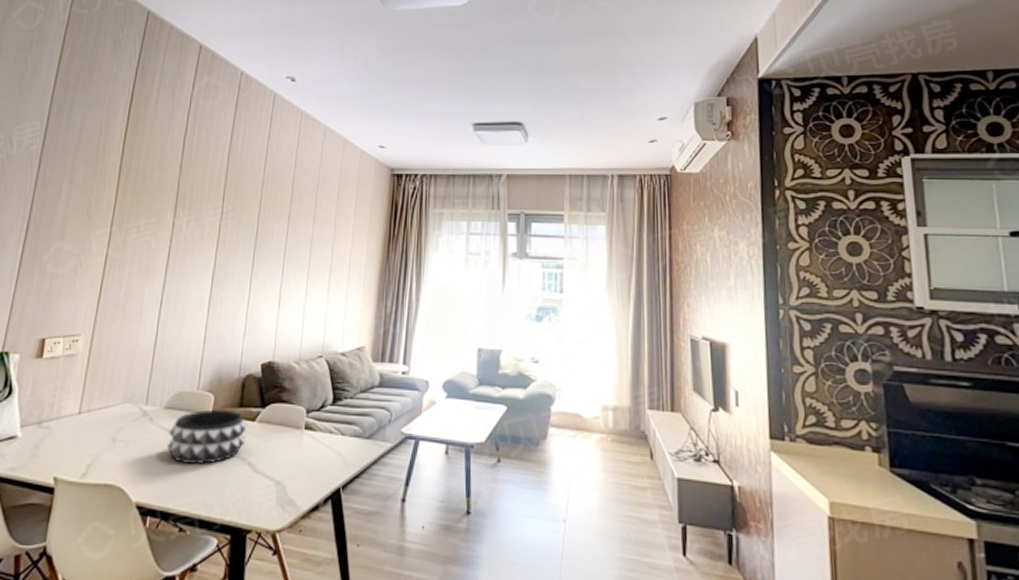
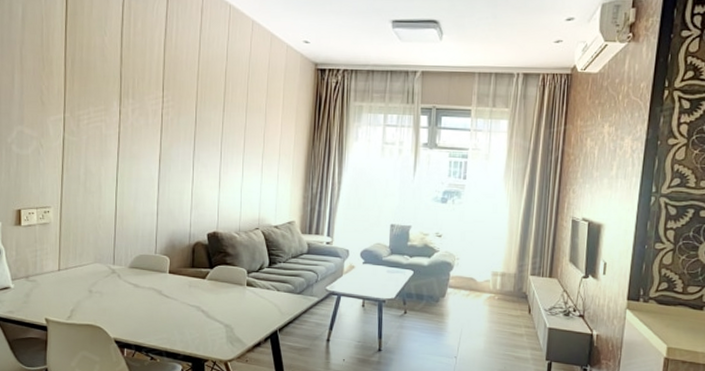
decorative bowl: present [166,409,247,465] -> none [134,269,199,312]

